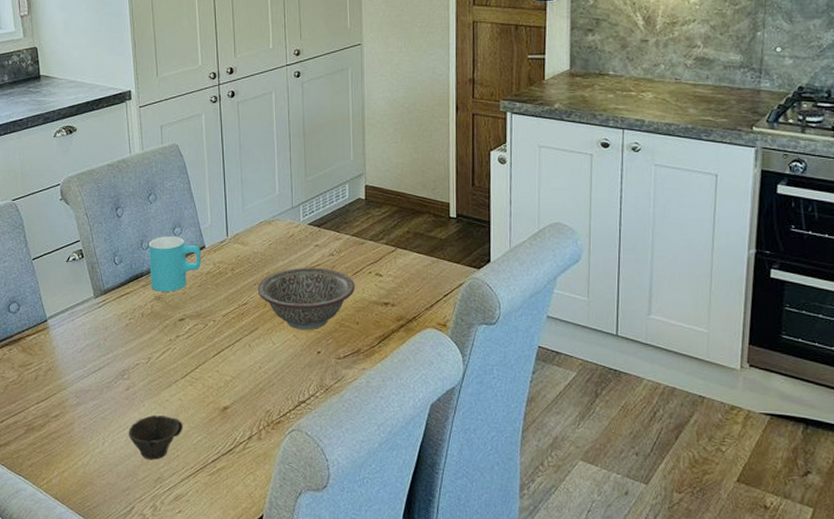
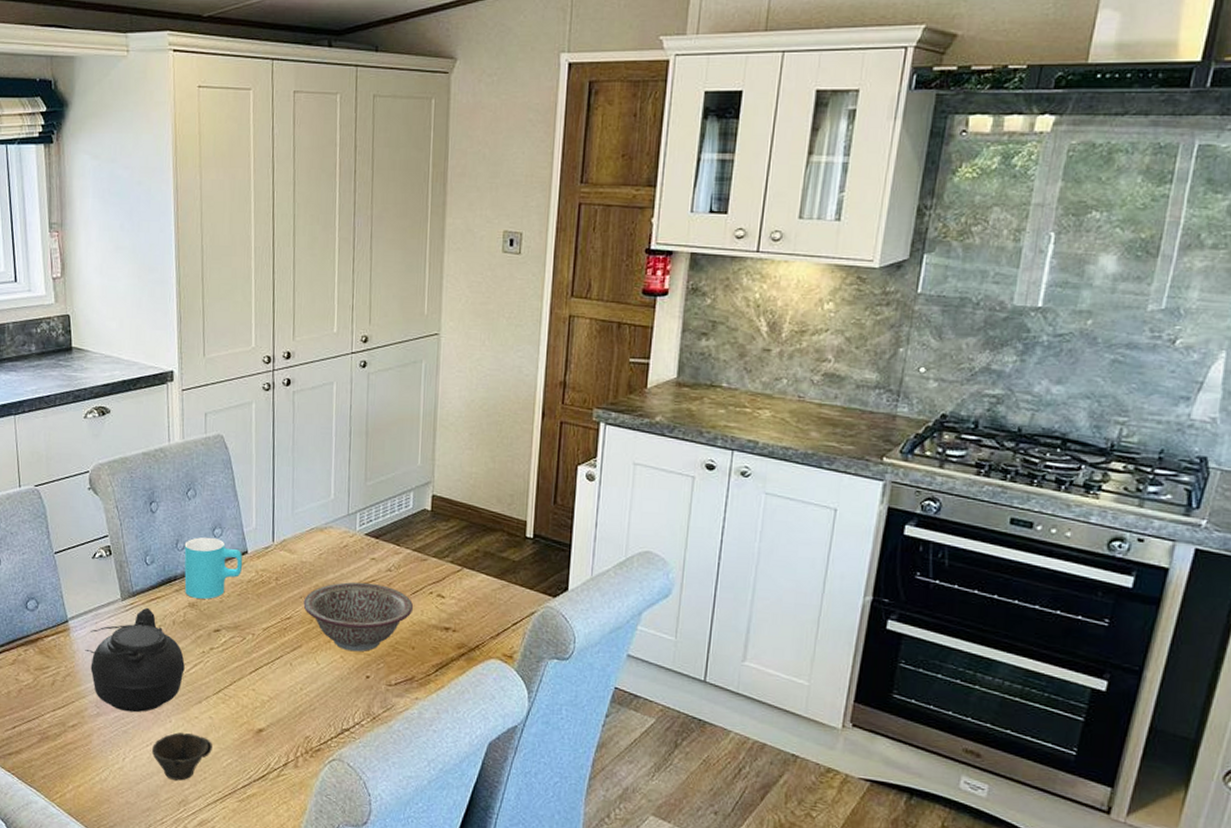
teapot: none [63,303,154,400] -> present [85,607,185,713]

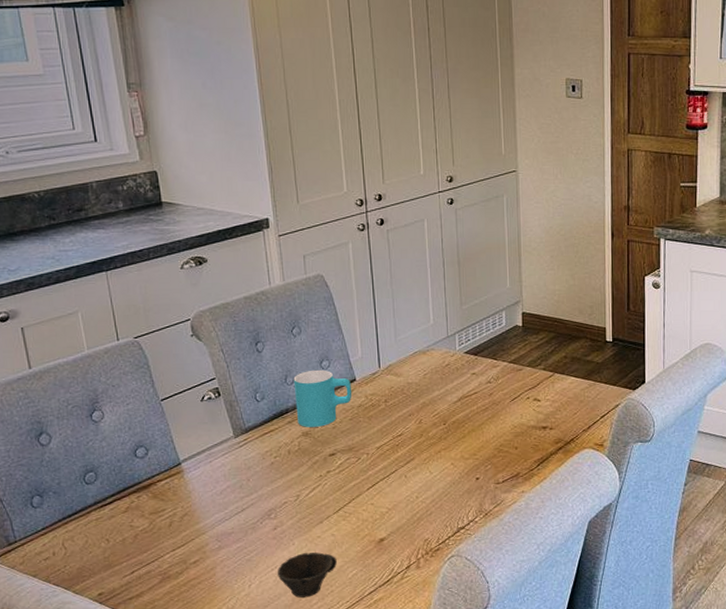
teapot: present [85,607,185,713] -> none [201,441,304,541]
decorative bowl: present [303,582,414,652] -> none [412,395,514,458]

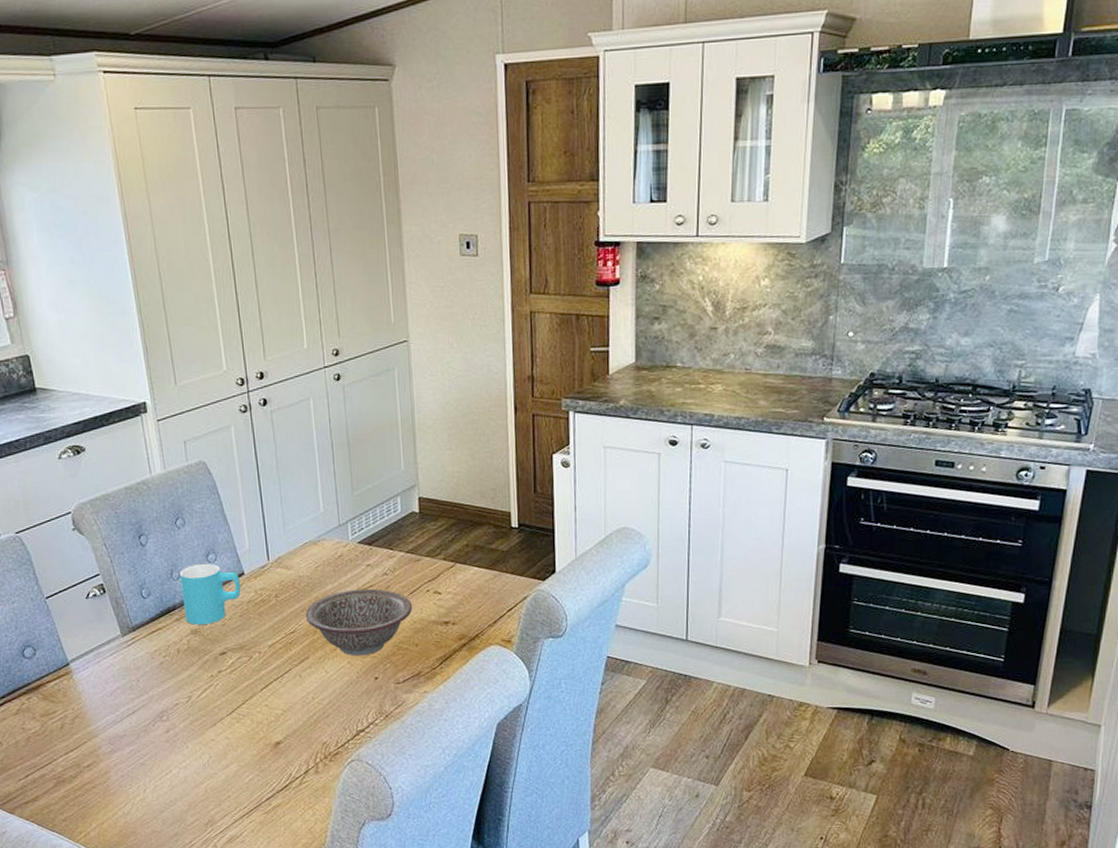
cup: present [277,552,337,598] -> none [171,756,233,803]
decorative bowl: none [412,395,514,458] -> present [305,588,413,656]

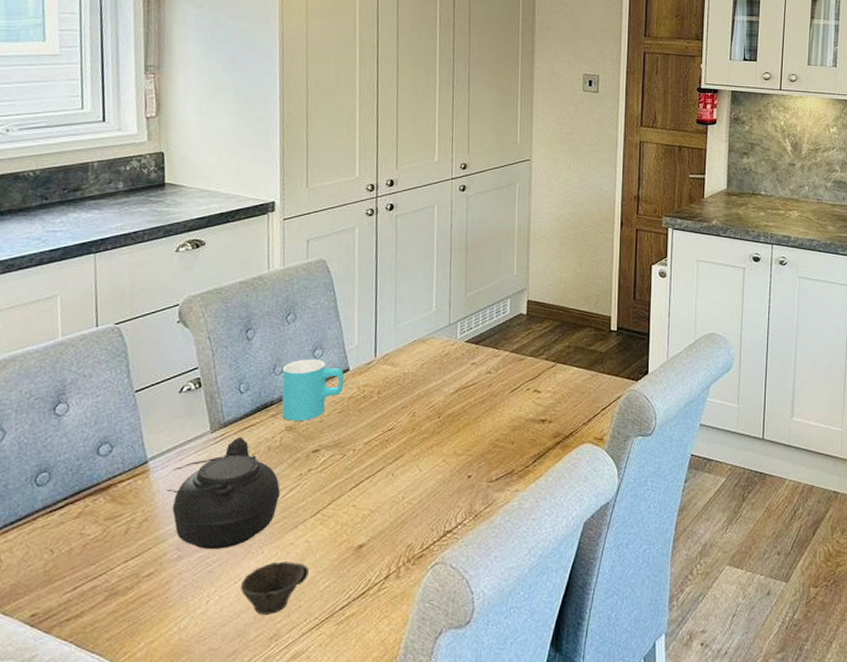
teapot: none [91,640,195,744] -> present [166,436,280,550]
cup: none [171,756,233,803] -> present [240,562,309,615]
decorative bowl: present [305,588,413,656] -> none [405,386,512,454]

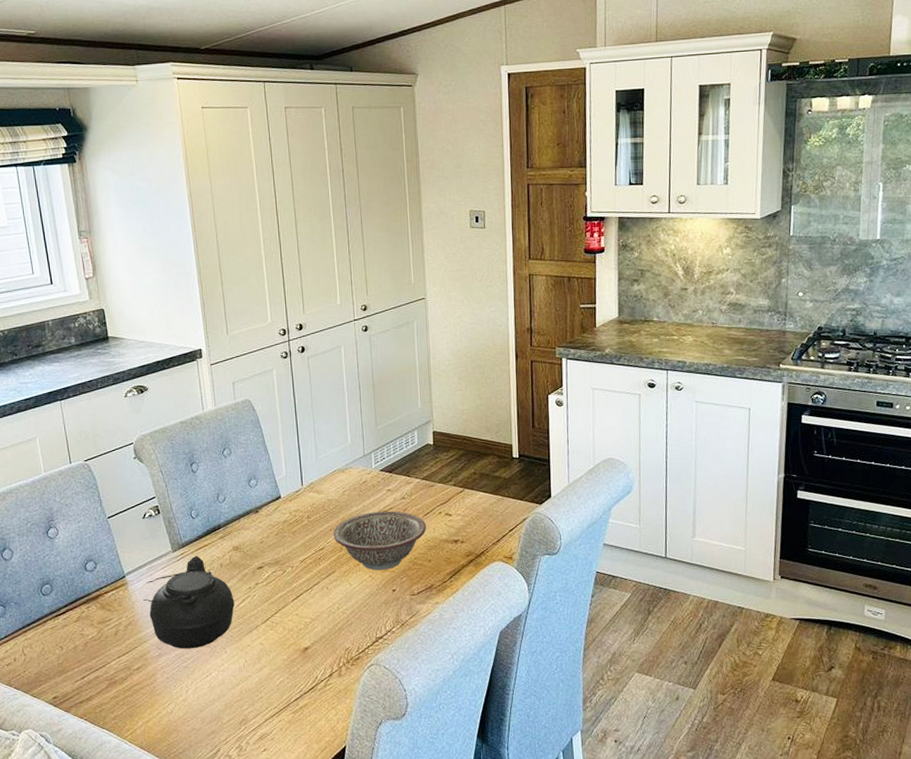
cup: present [240,562,309,615] -> none [211,660,265,703]
cup: present [281,358,344,421] -> none [224,488,278,542]
decorative bowl: none [405,386,512,454] -> present [333,510,427,571]

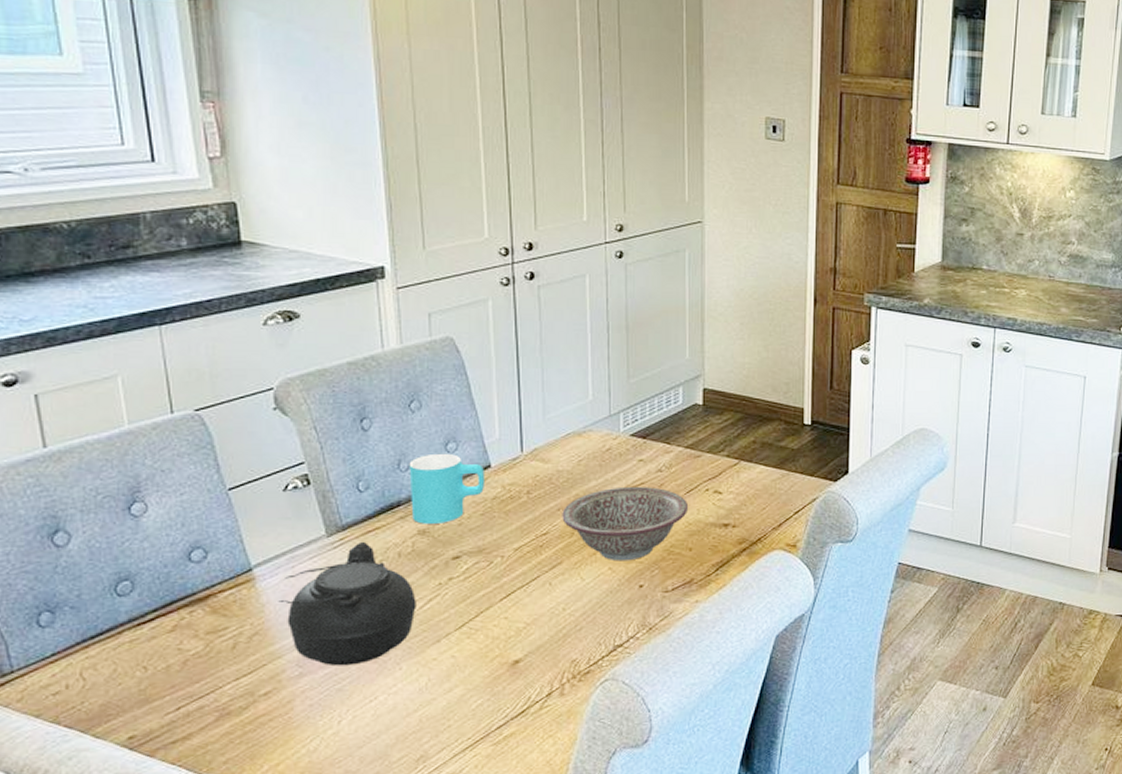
cup: none [224,488,278,542] -> present [409,453,486,524]

